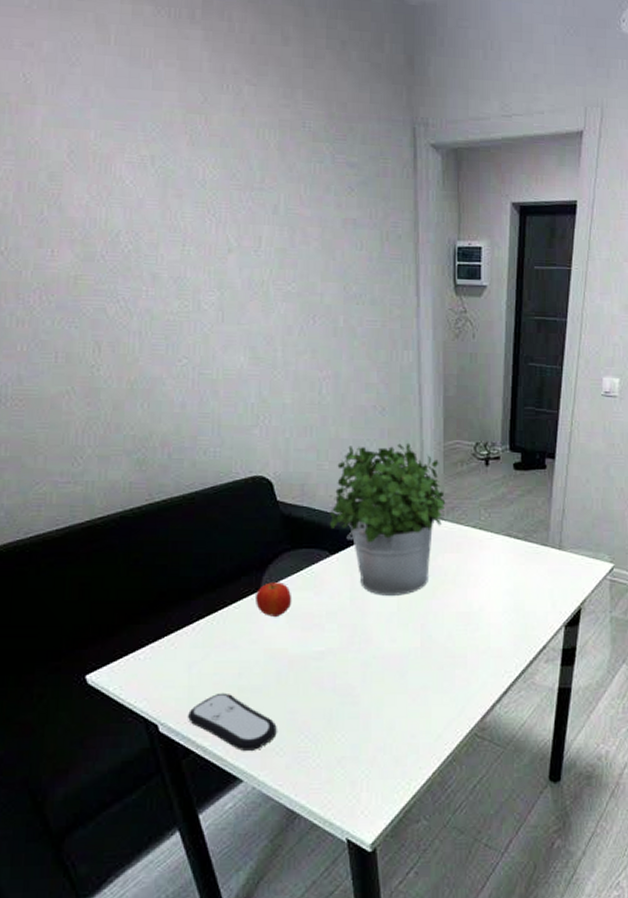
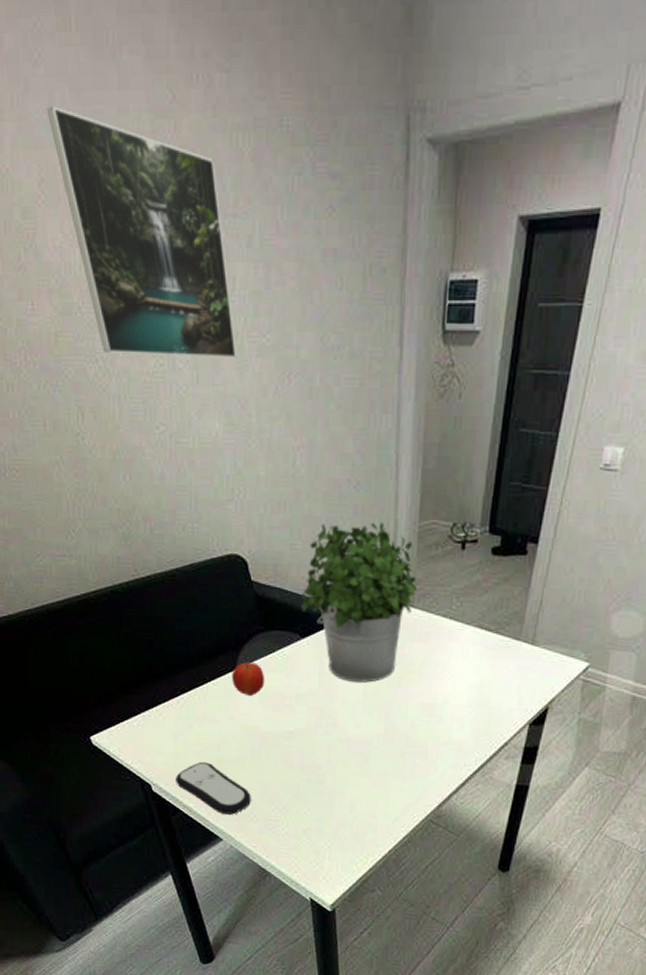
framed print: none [81,97,262,302] -> present [46,106,236,358]

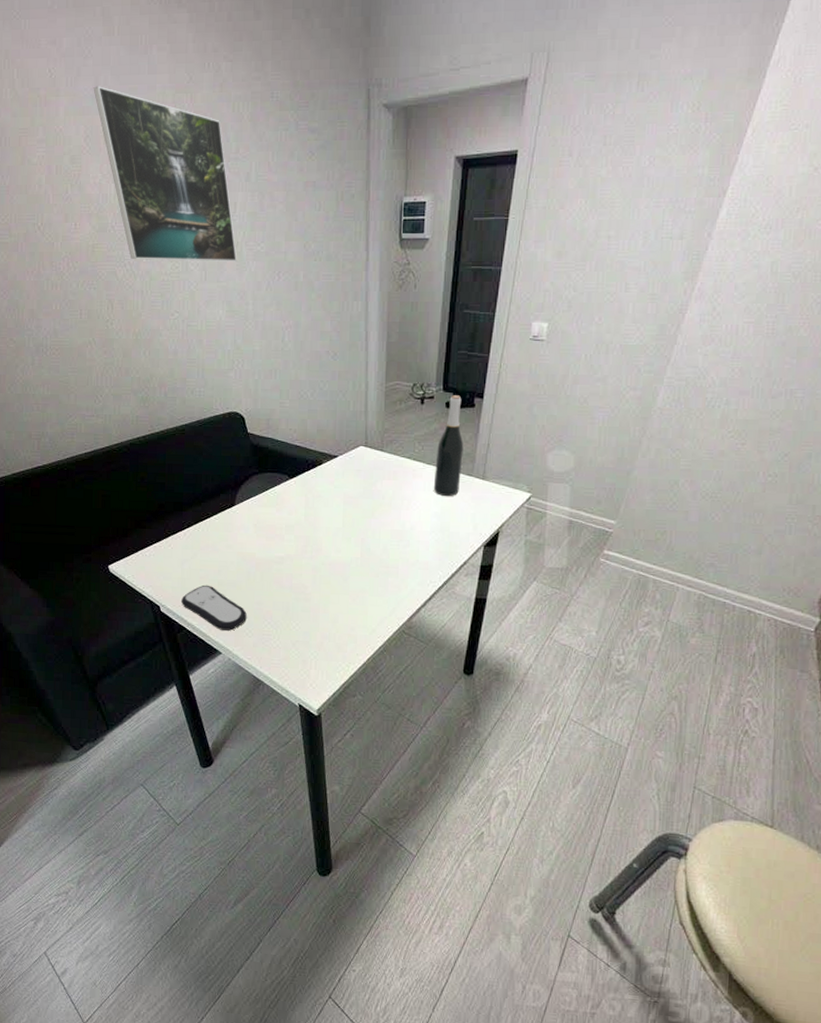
apple: present [232,662,265,696] -> none [231,499,259,527]
potted plant: present [300,521,417,683] -> none [289,383,386,514]
wine bottle: none [472,539,512,664] -> present [433,395,464,496]

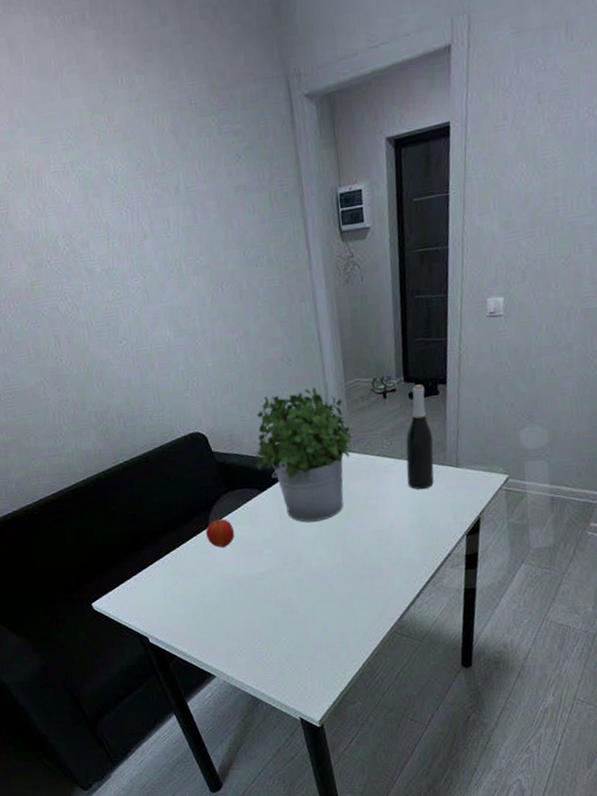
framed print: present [93,86,237,261] -> none [9,119,177,292]
remote control: present [180,584,247,631] -> none [168,610,236,654]
apple: none [231,499,259,527] -> present [206,519,235,548]
potted plant: none [289,383,386,514] -> present [255,386,352,523]

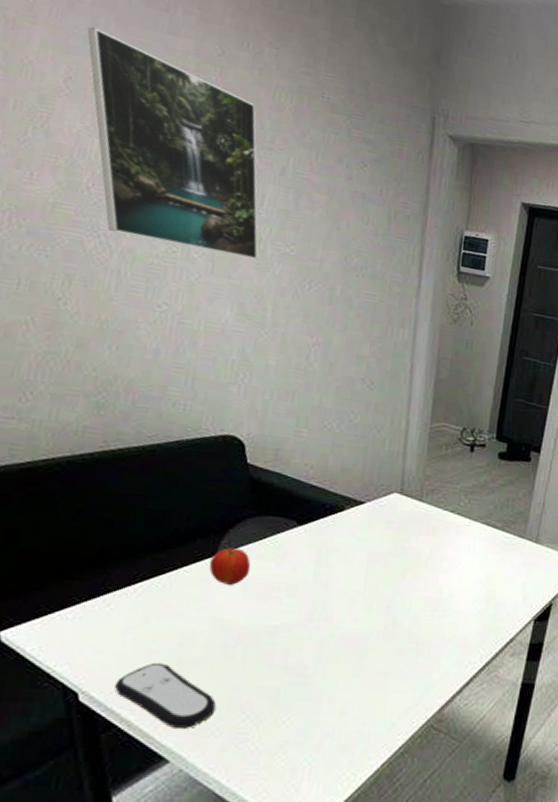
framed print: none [9,119,177,292] -> present [87,27,258,259]
remote control: none [168,610,236,654] -> present [113,662,216,728]
potted plant: present [255,386,352,523] -> none [301,415,426,575]
wine bottle: present [406,384,434,489] -> none [479,445,517,560]

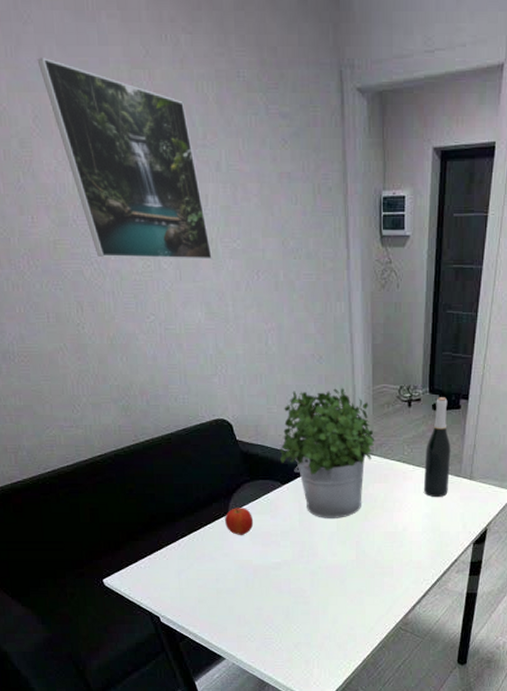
remote control: present [113,662,216,728] -> none [180,593,248,637]
potted plant: none [301,415,426,575] -> present [279,387,375,518]
wine bottle: none [479,445,517,560] -> present [423,397,451,497]

